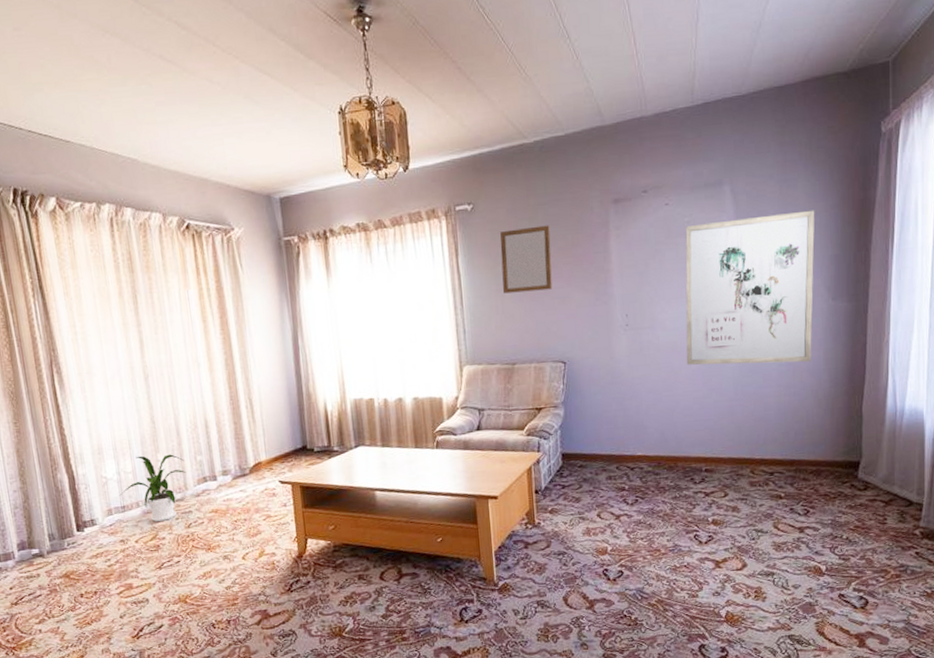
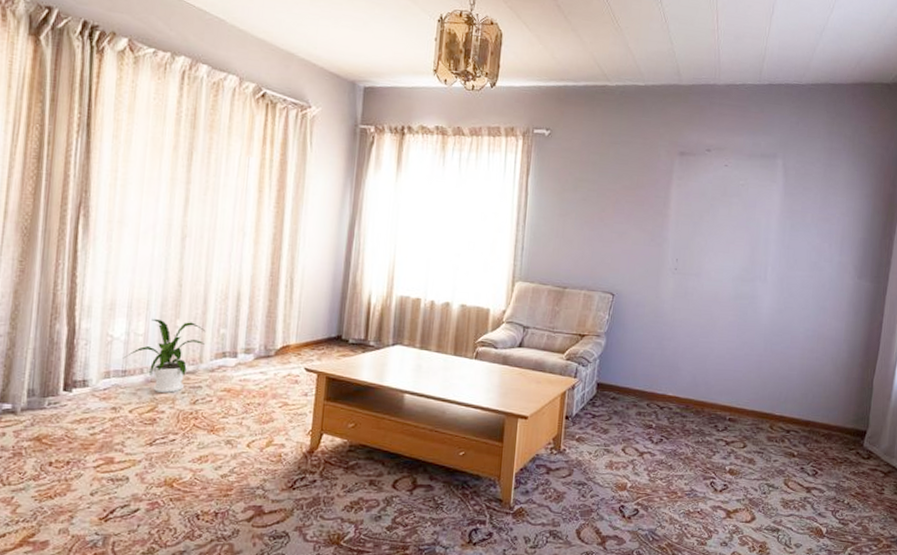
home mirror: present [500,225,553,294] -> none [566,160,619,223]
wall art: present [685,210,815,365] -> none [724,188,852,331]

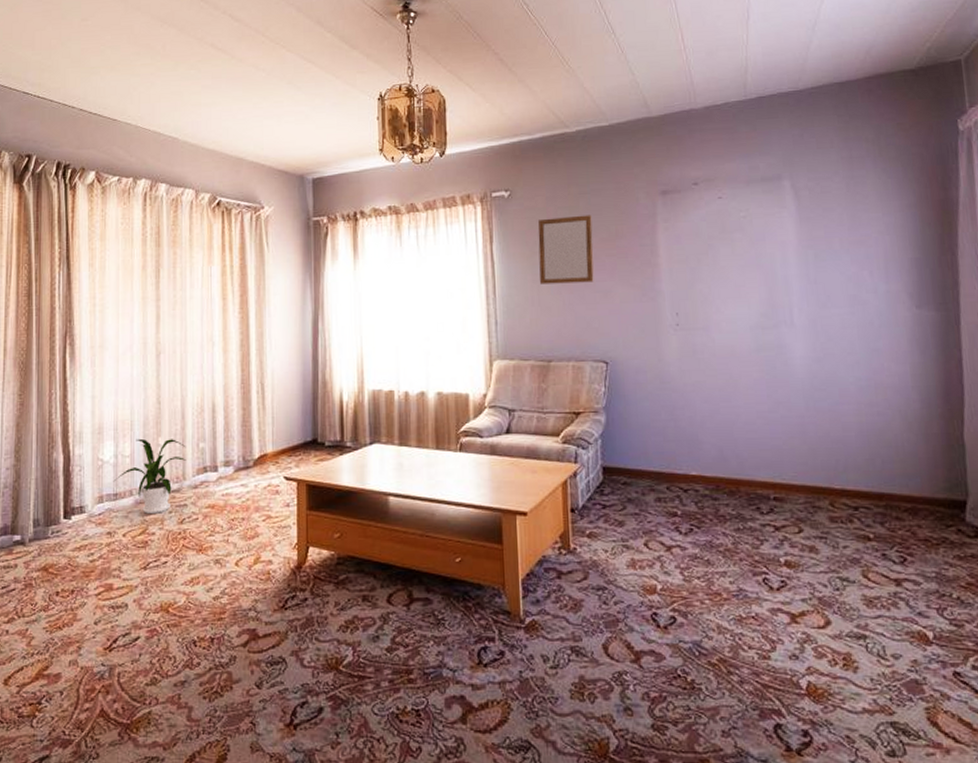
home mirror: none [566,160,619,223] -> present [538,215,594,284]

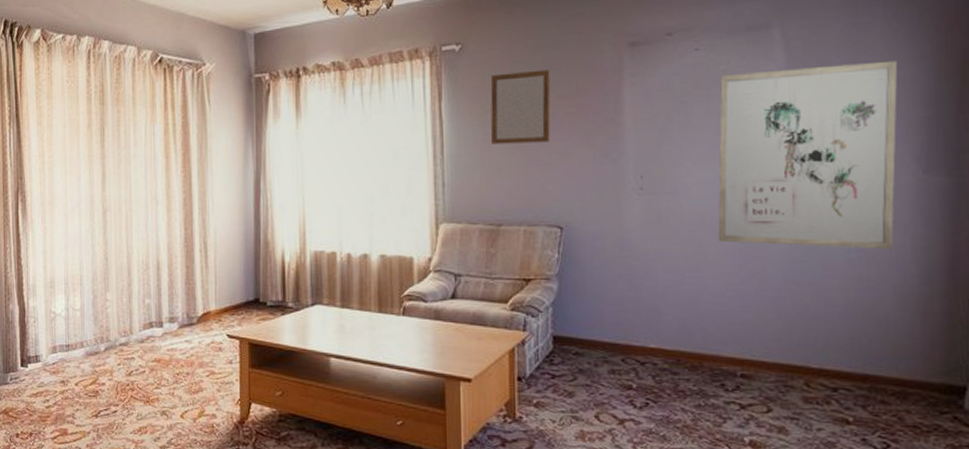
house plant: present [113,438,186,514] -> none [65,293,133,365]
wall art: none [741,209,896,378] -> present [718,60,898,250]

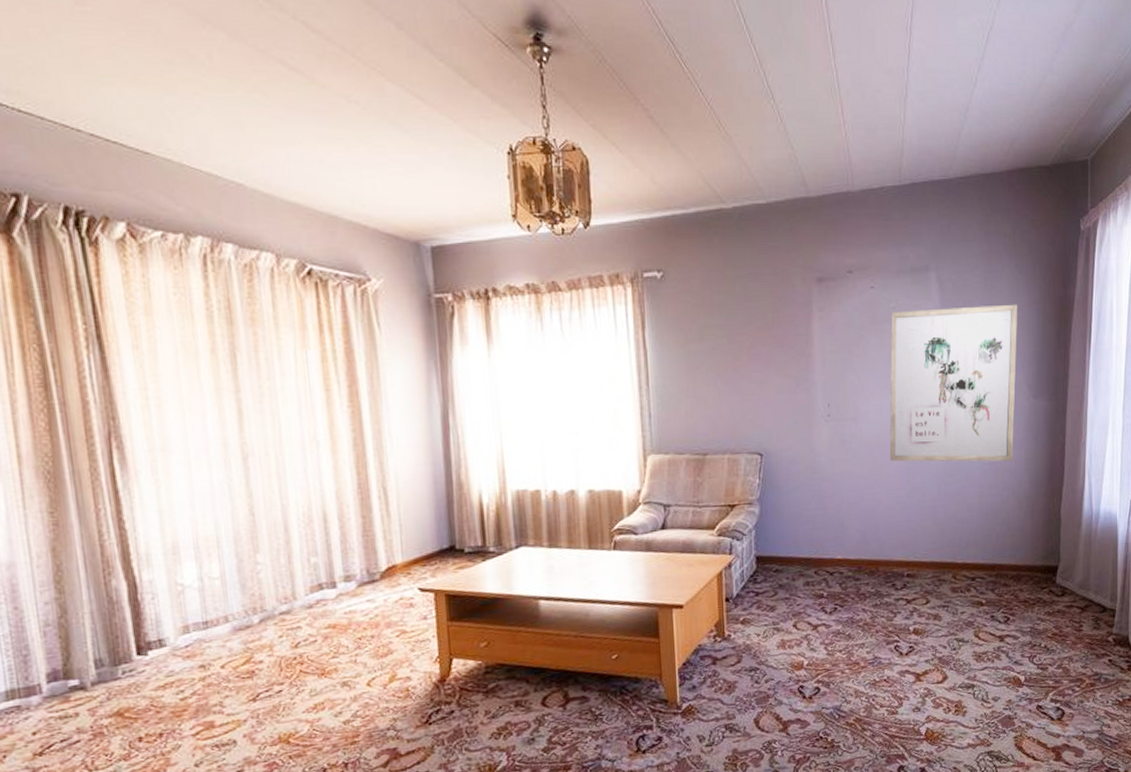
home mirror: present [490,69,551,144] -> none [693,301,750,375]

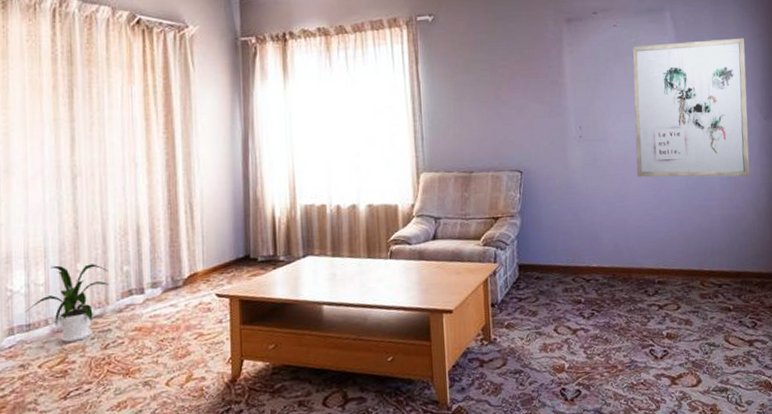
house plant: none [200,555,295,641] -> present [25,264,109,342]

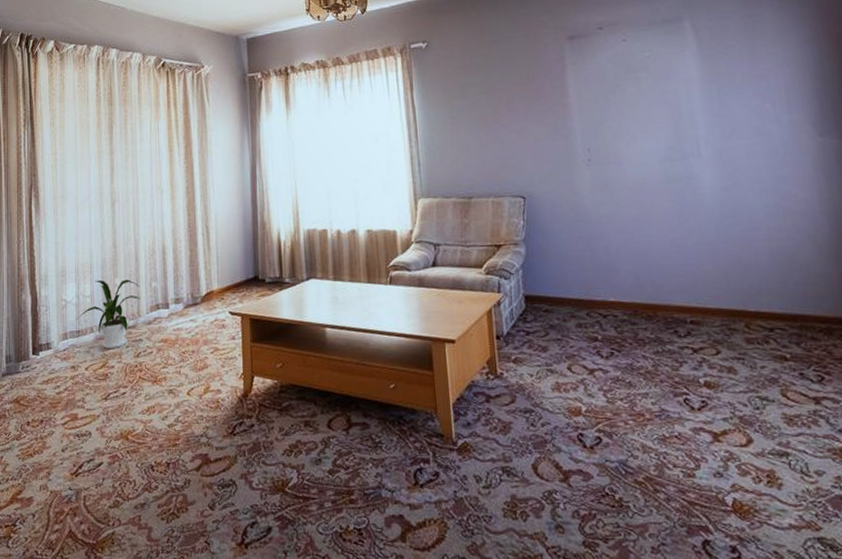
wall art: present [632,37,750,178] -> none [646,44,804,204]

